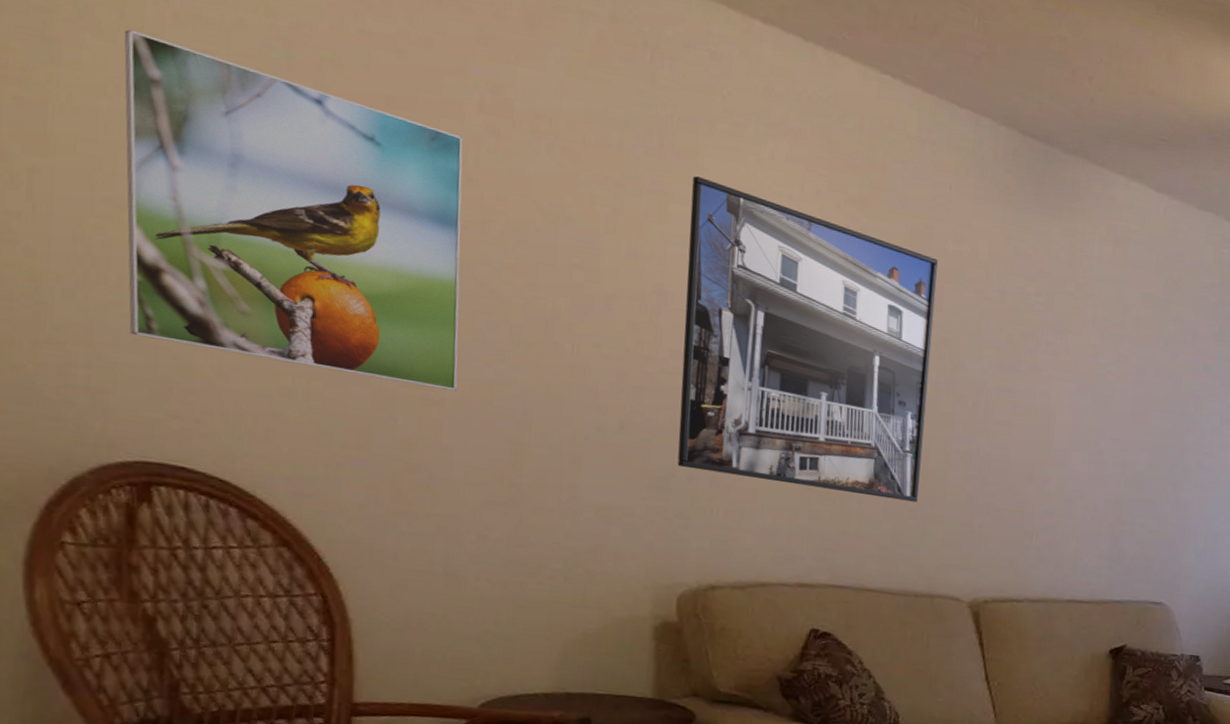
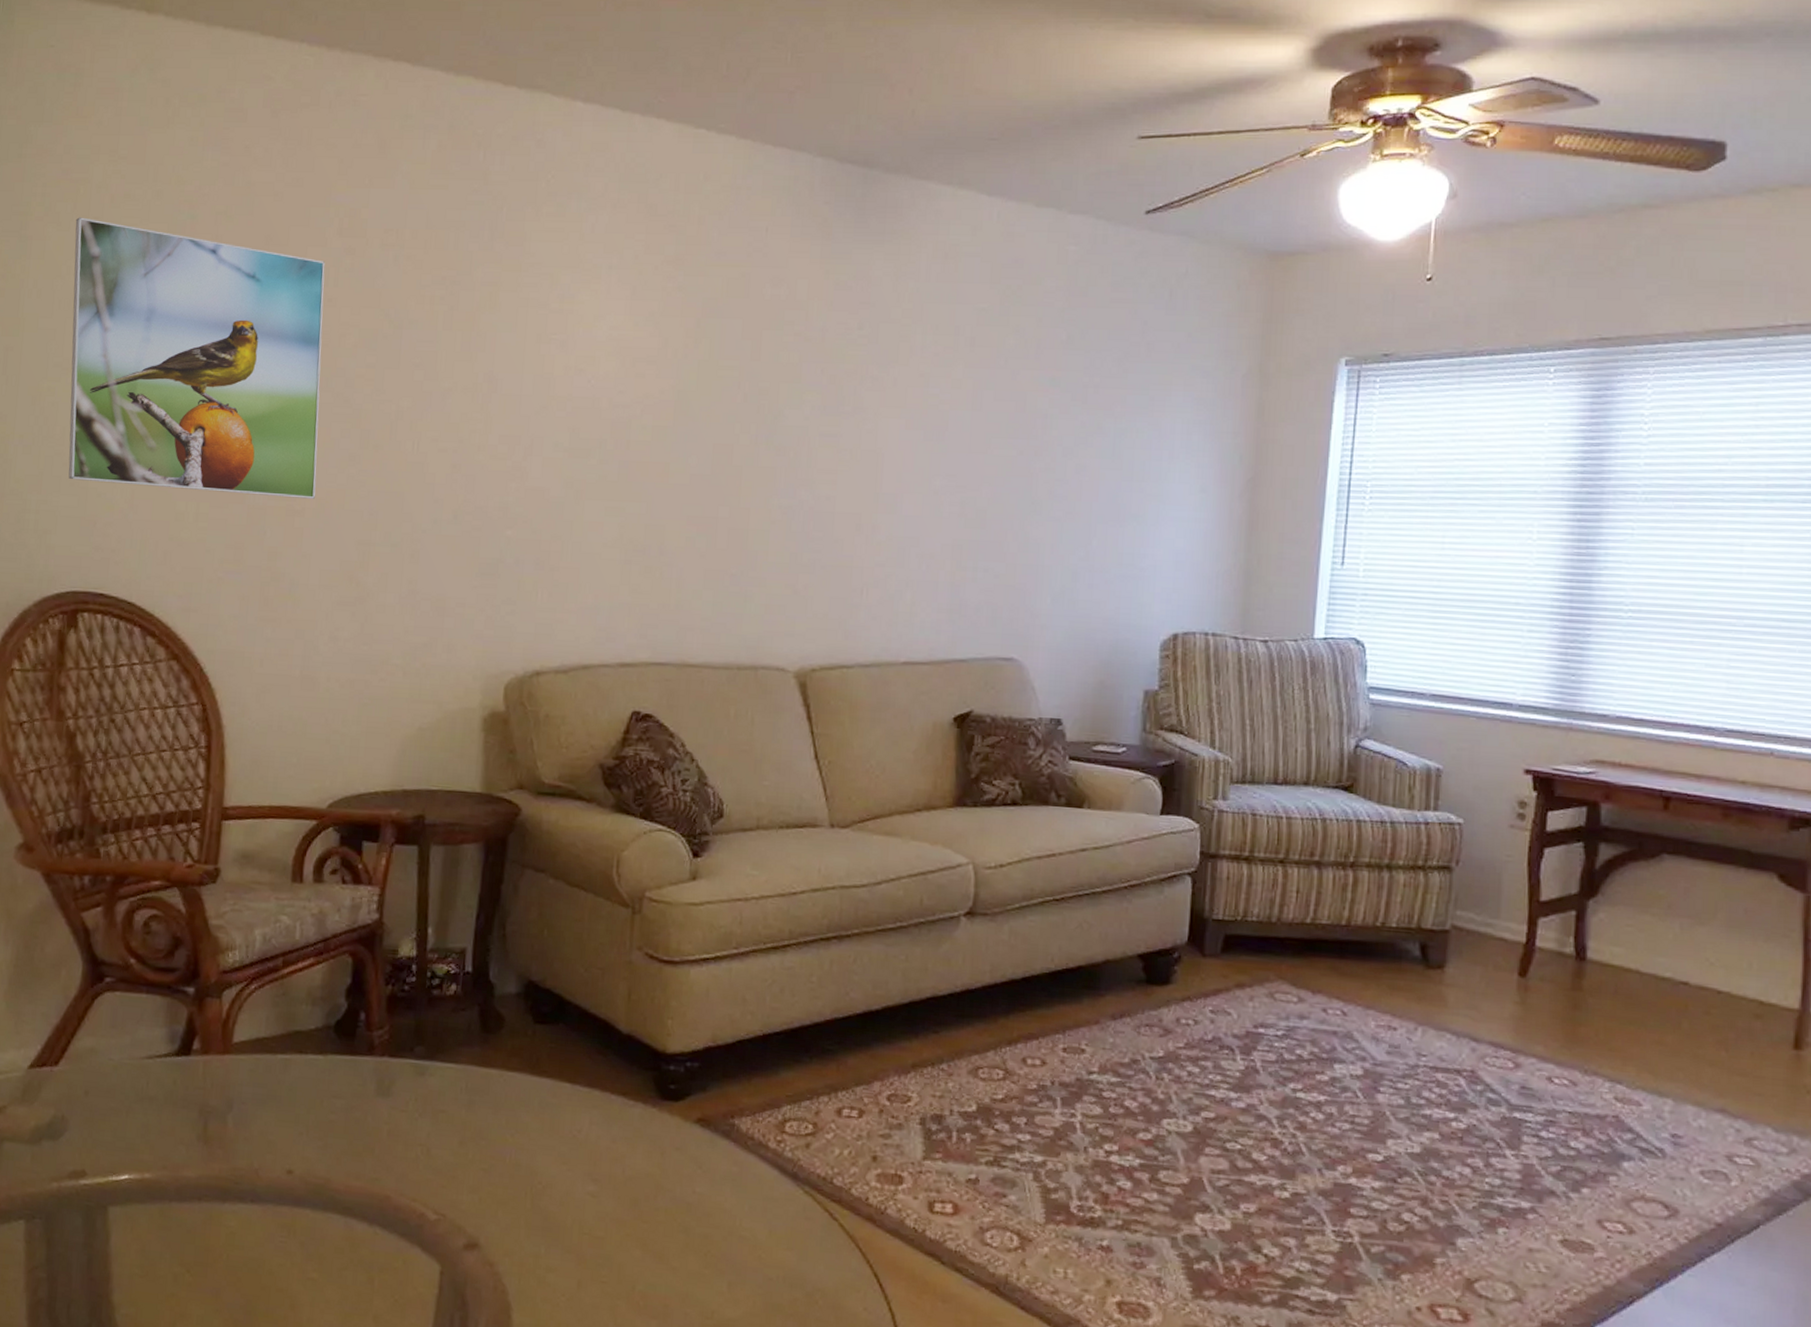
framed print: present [677,176,938,502] -> none [505,262,756,567]

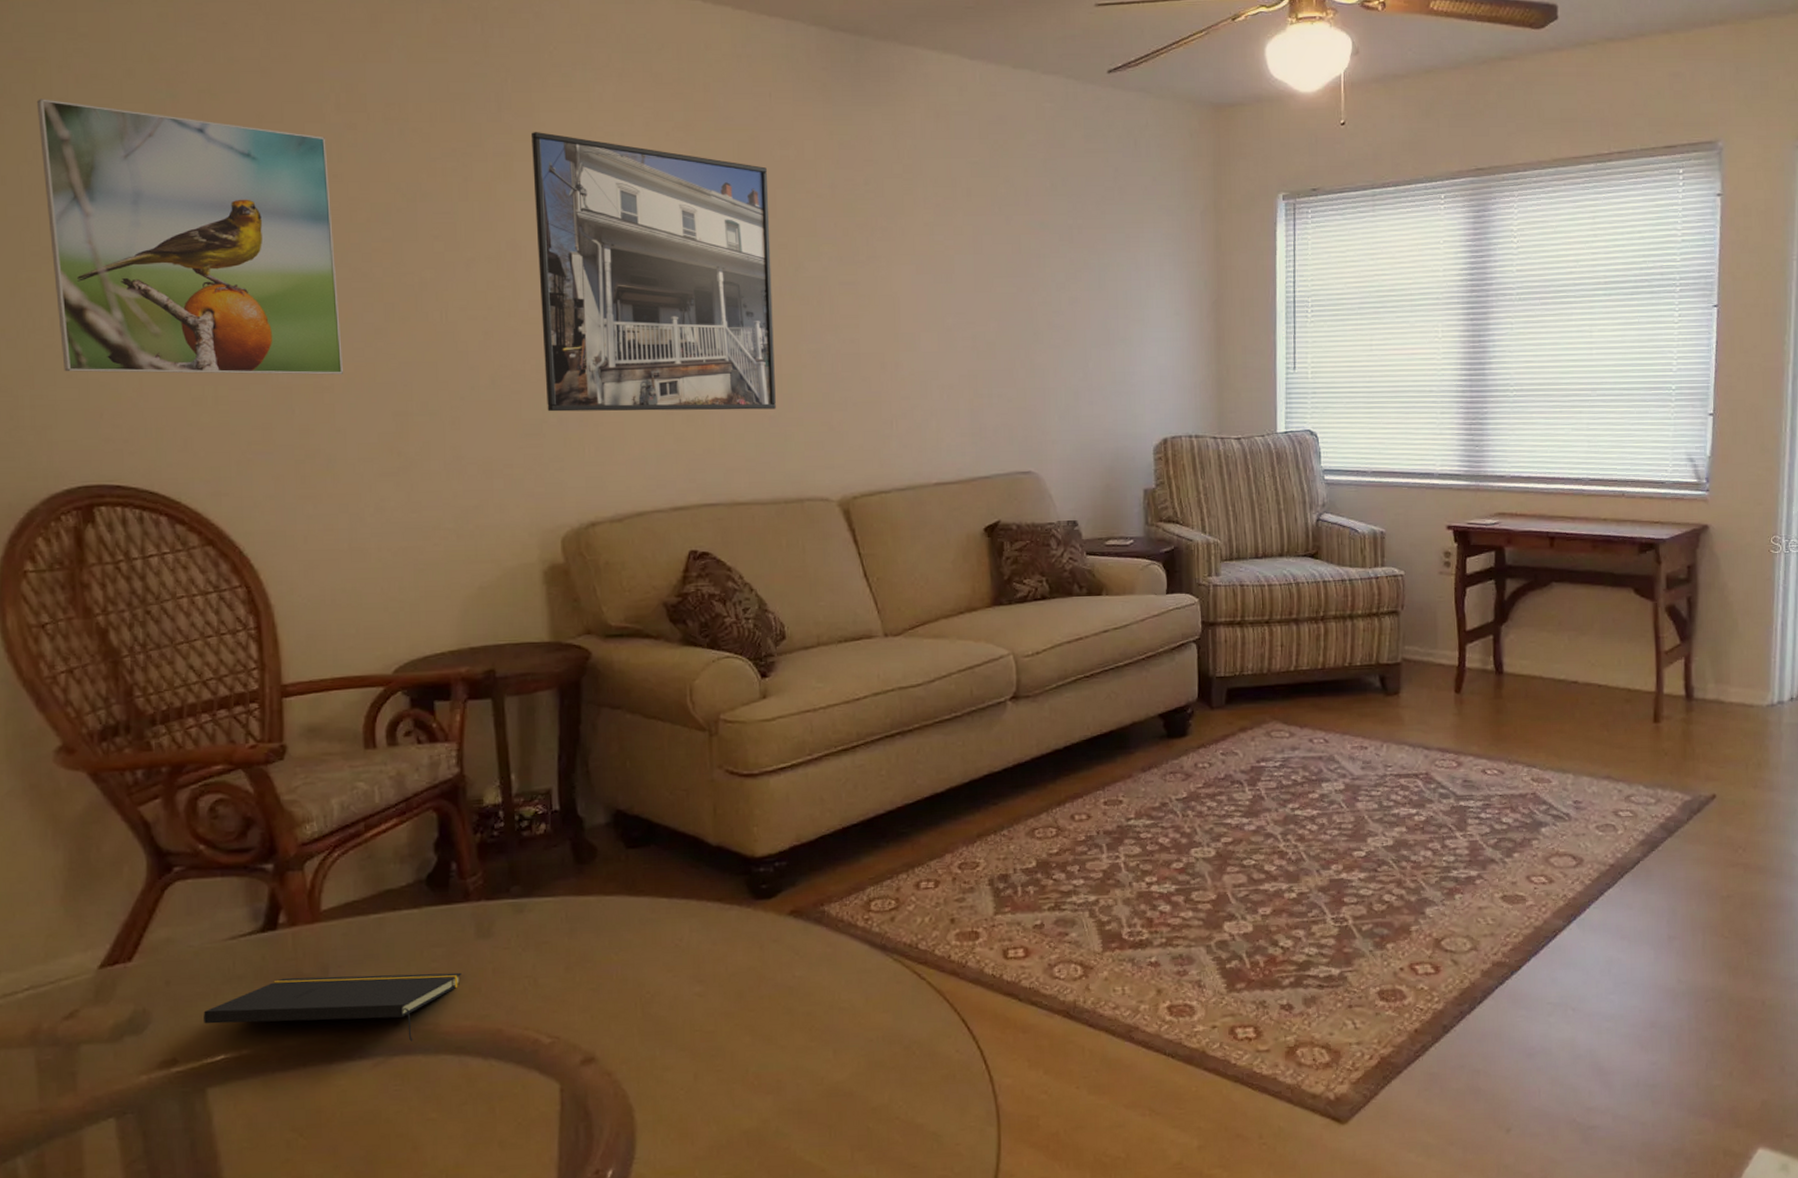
notepad: none [114,1106,358,1194] -> present [203,972,462,1042]
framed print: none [505,262,756,567] -> present [532,132,776,412]

